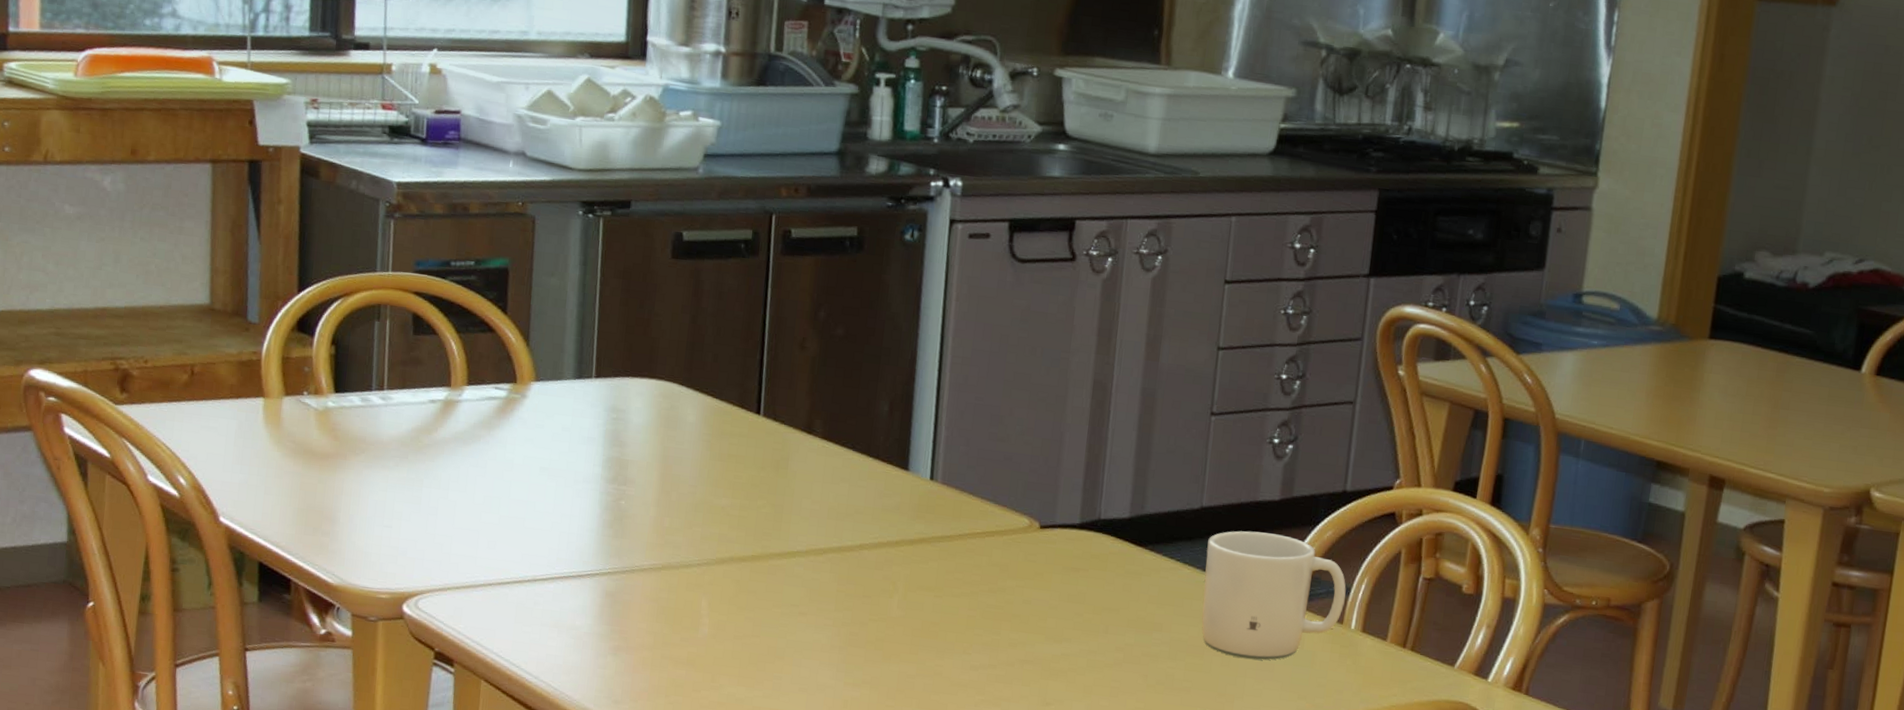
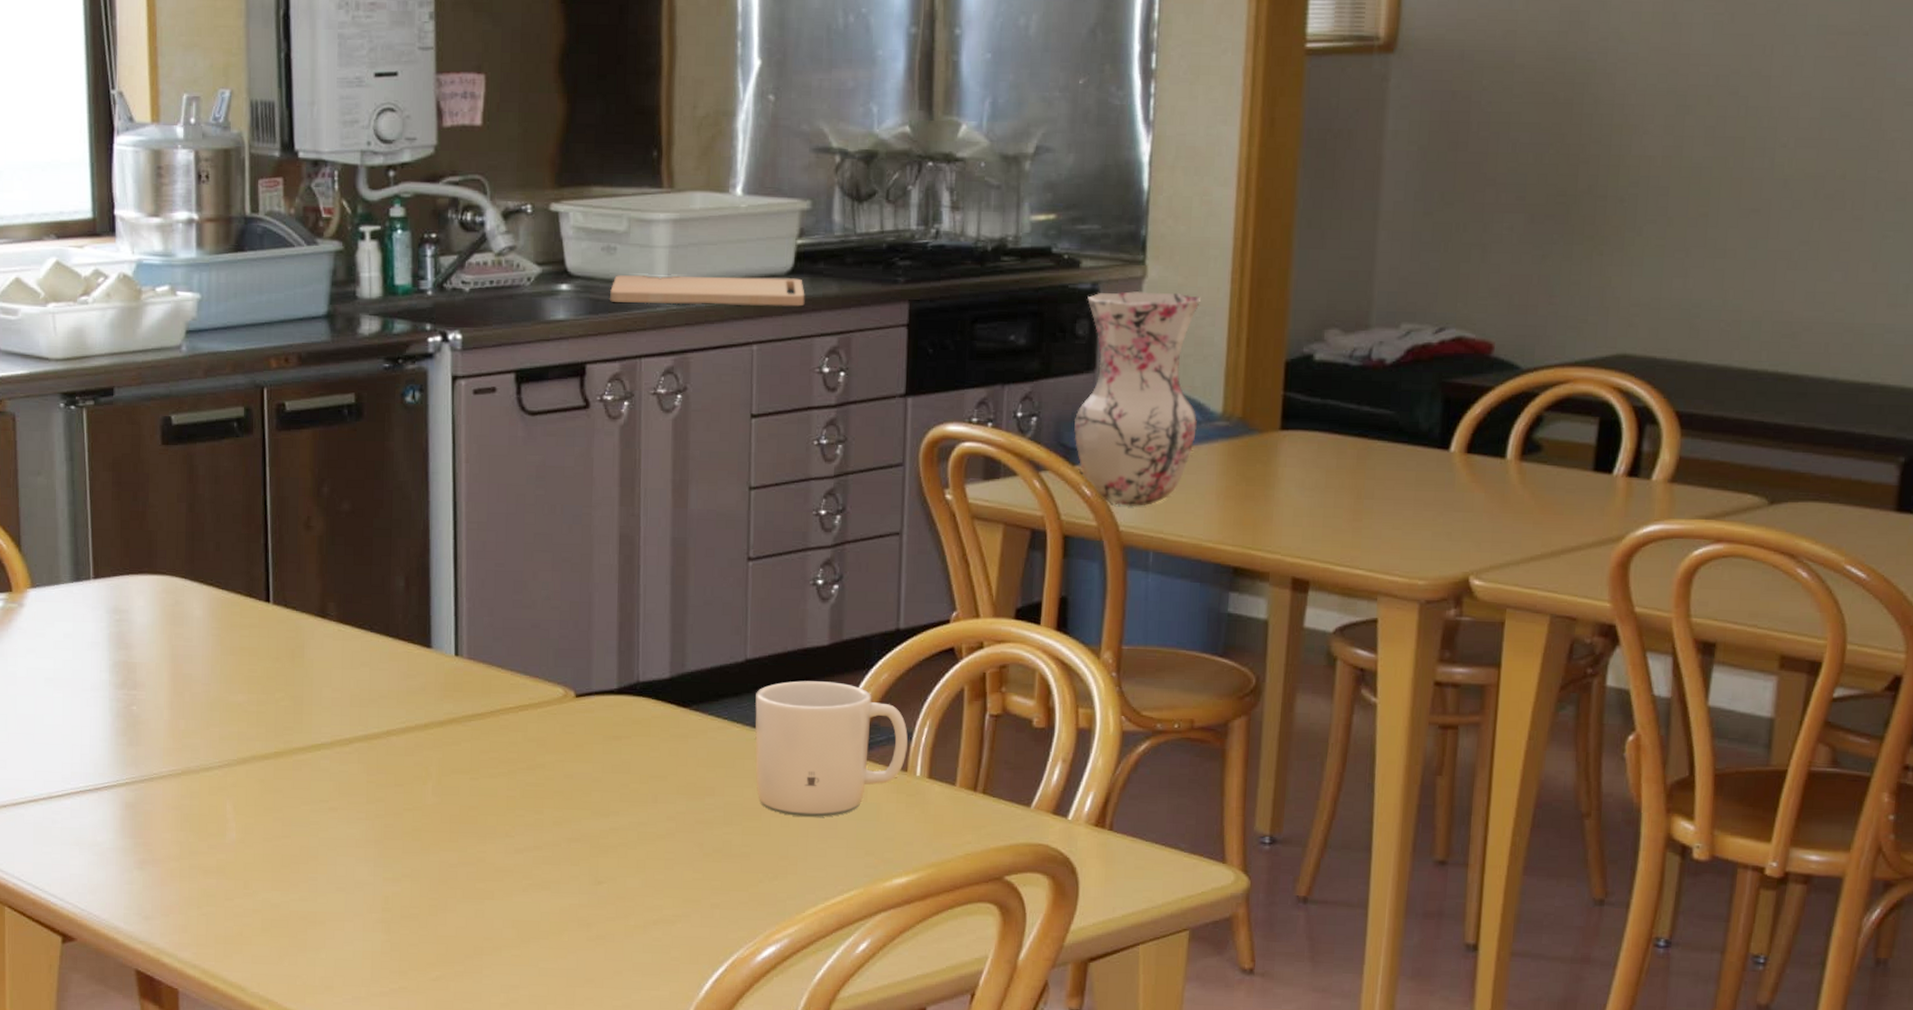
cutting board: none [1102,140,1284,185] -> present [609,275,805,307]
vase: none [1520,198,1646,397] -> present [1074,290,1202,506]

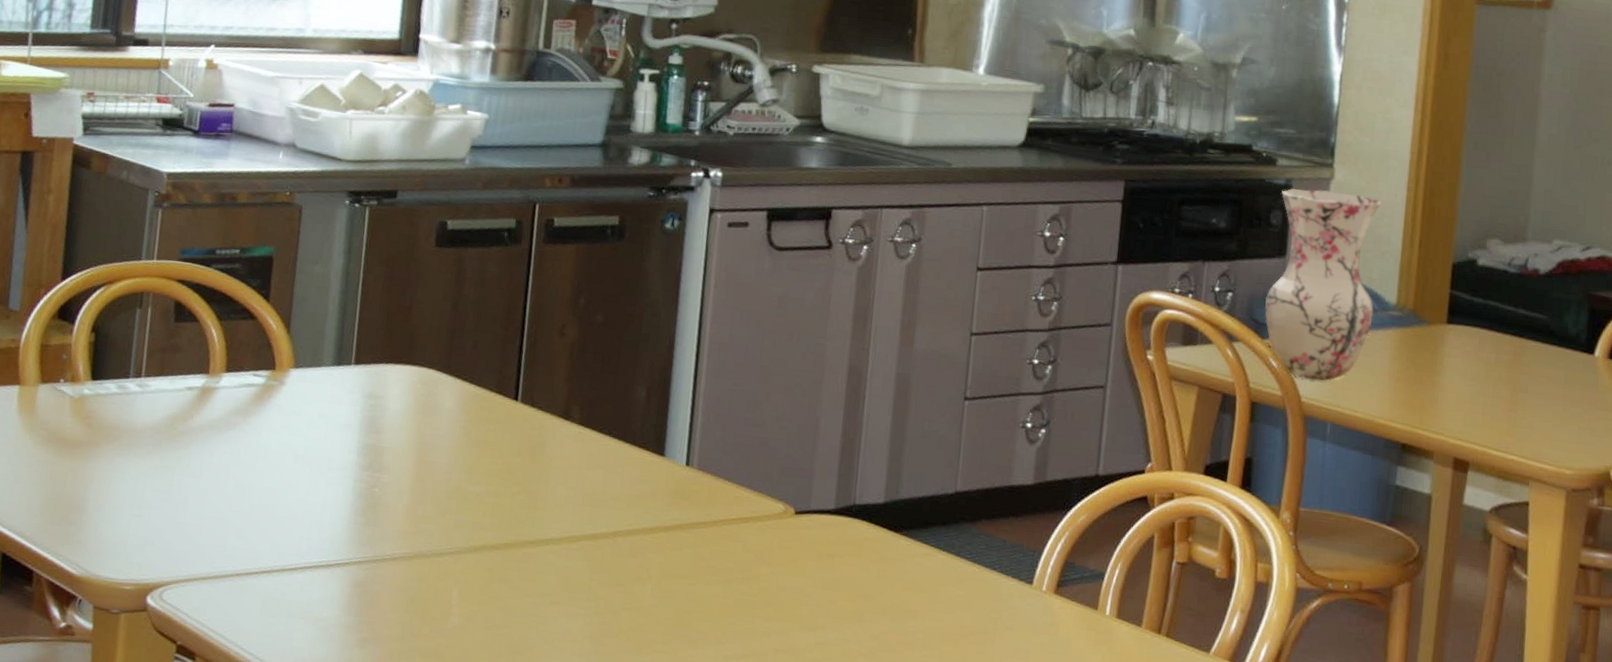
cutting board: present [609,275,805,307] -> none [858,133,1033,176]
mug: present [755,680,908,817] -> none [956,515,1100,648]

